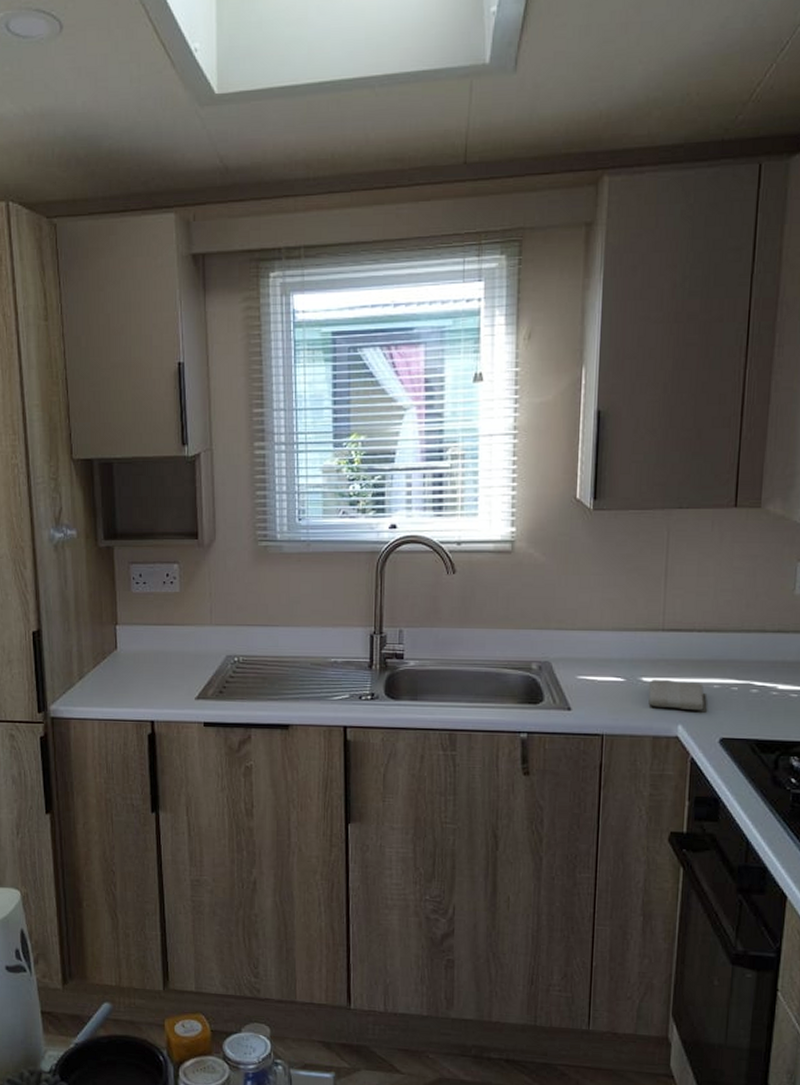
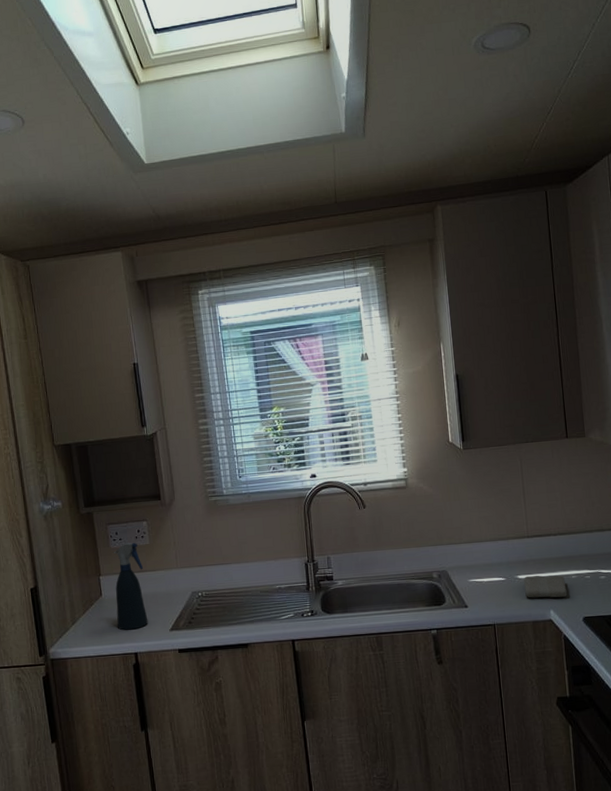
spray bottle: none [132,588,170,693] -> present [113,542,148,630]

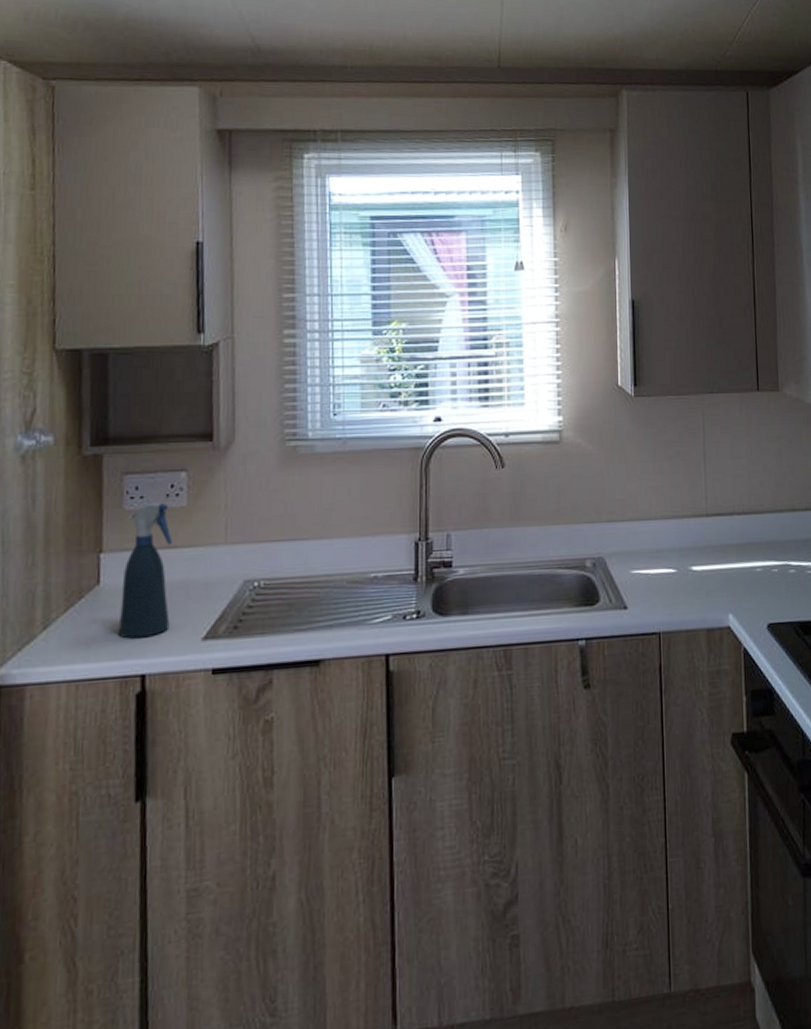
washcloth: present [523,575,568,598] -> none [698,567,750,598]

